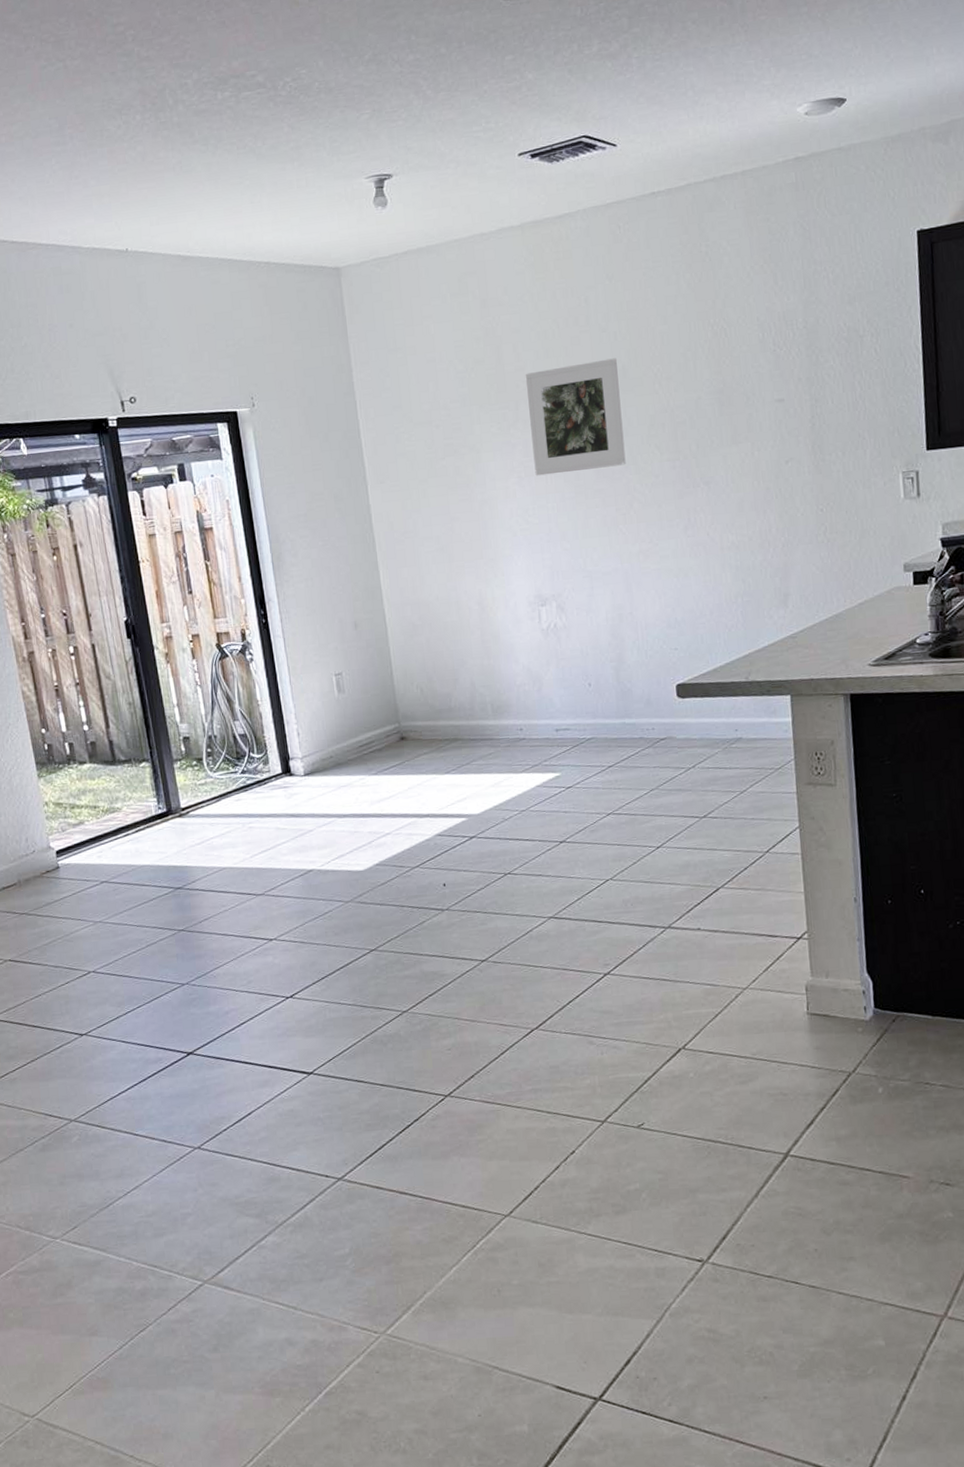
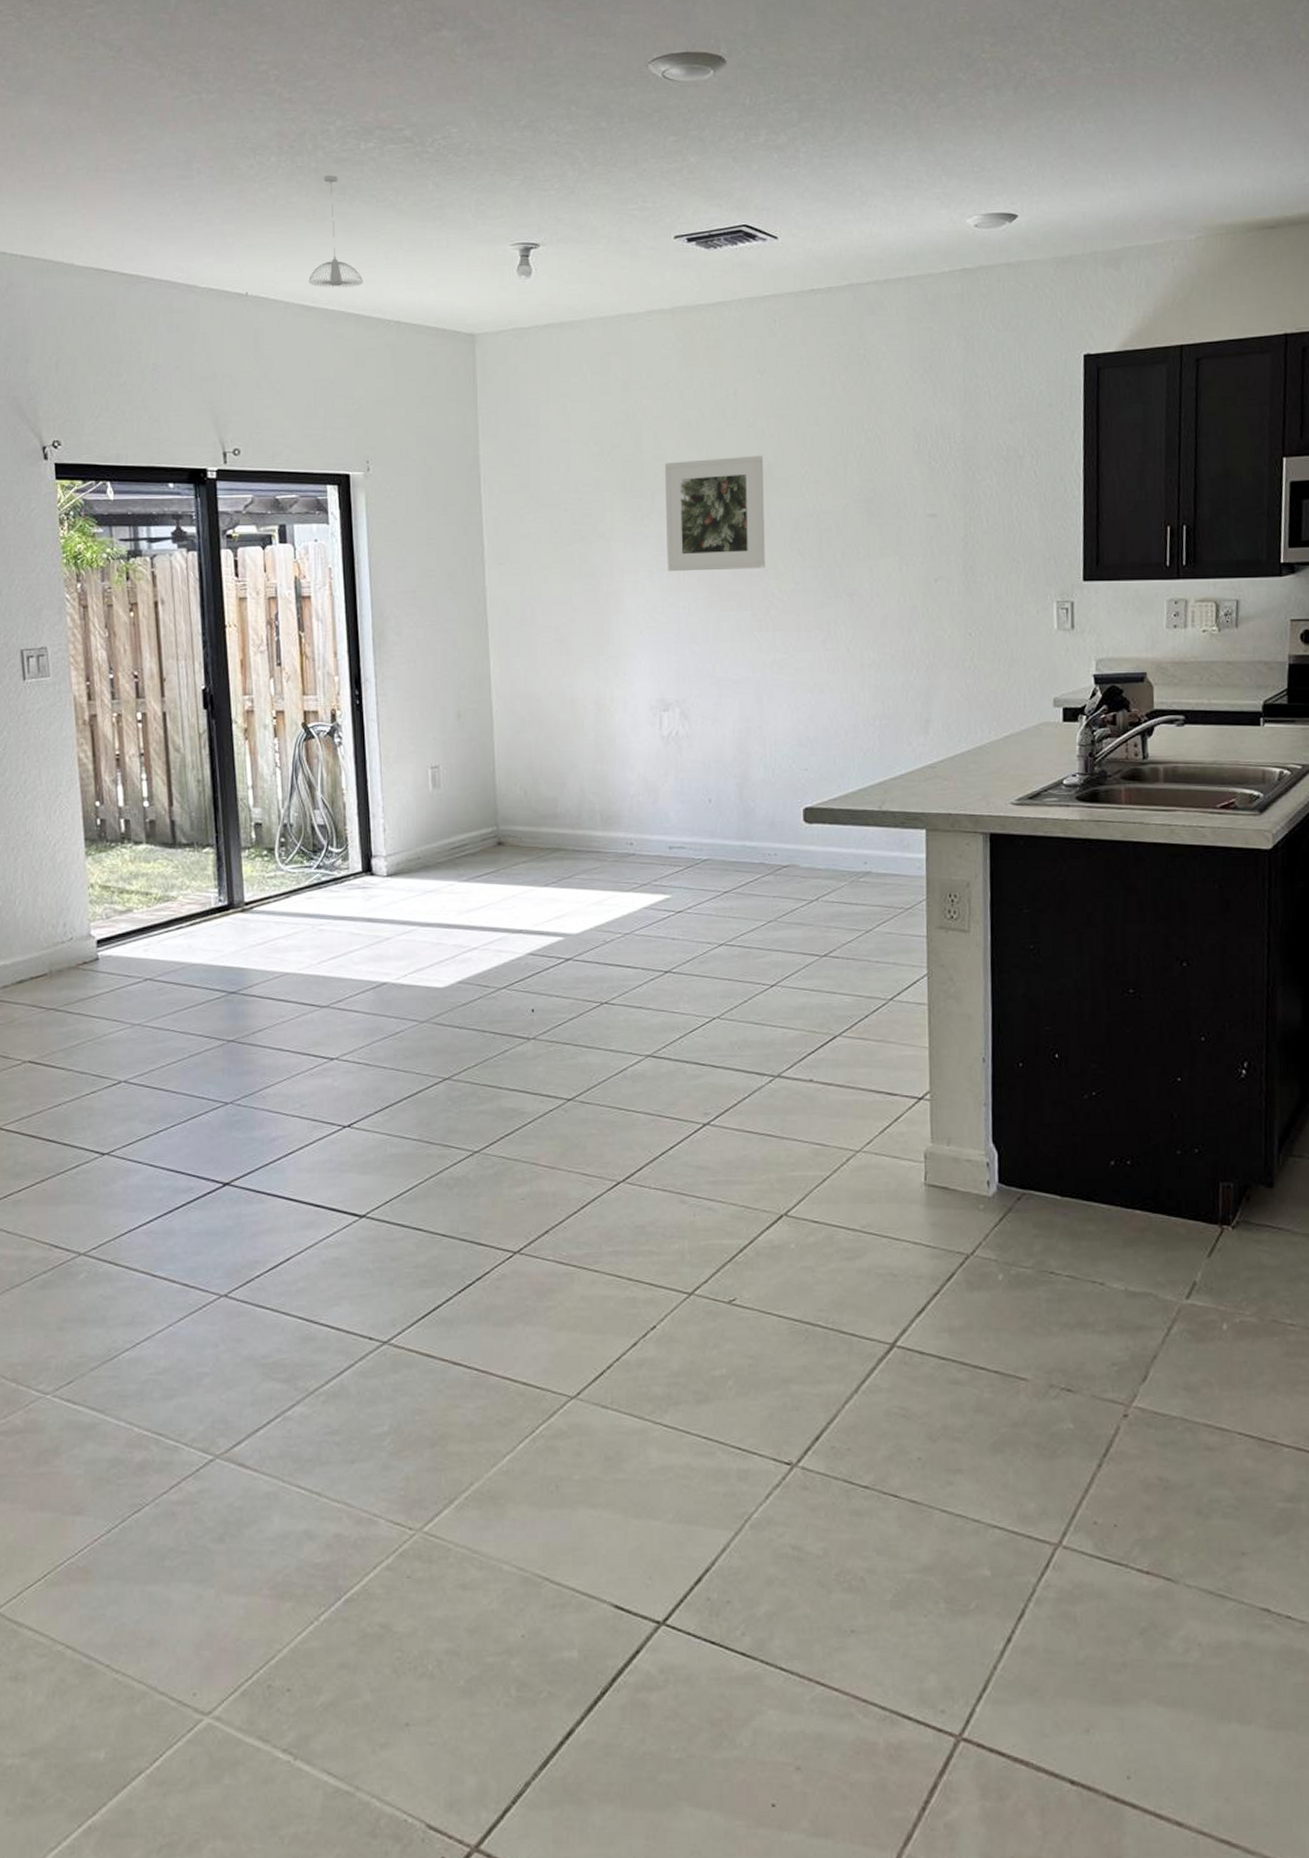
pendant light: none [182,127,232,237] -> present [308,175,363,288]

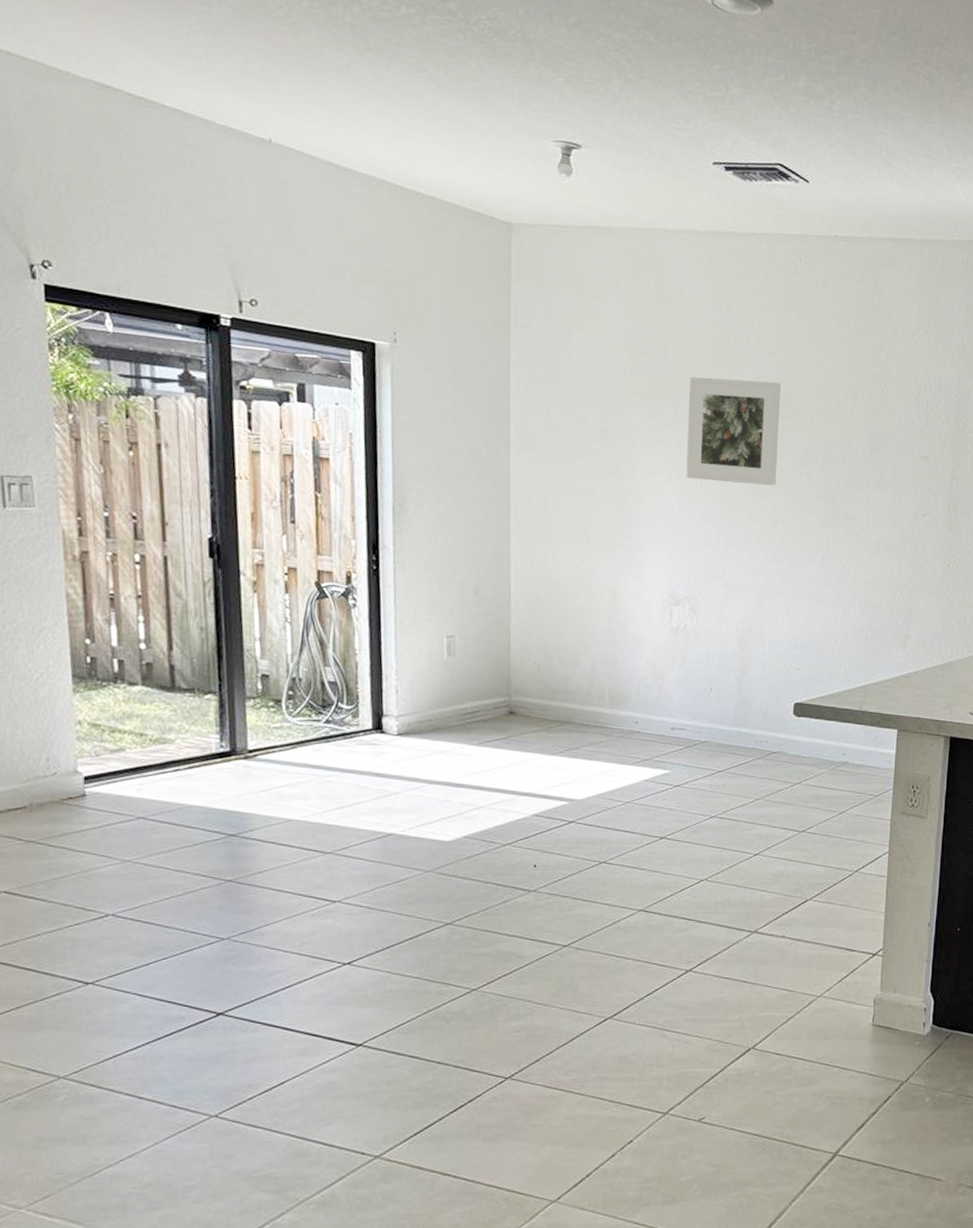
pendant light: present [308,175,363,288] -> none [339,33,398,154]

